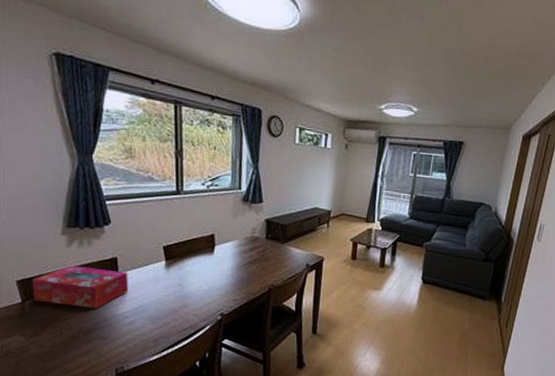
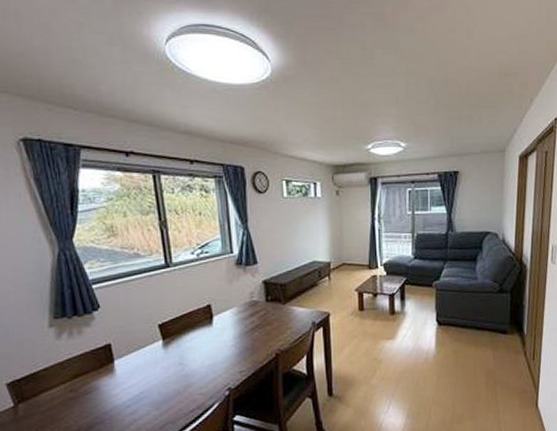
tissue box: present [32,265,129,309] -> none [23,357,127,403]

